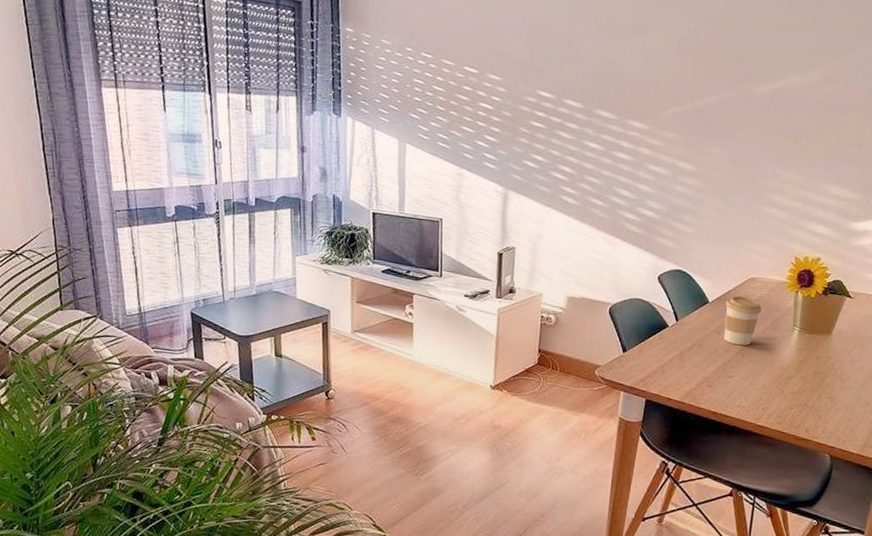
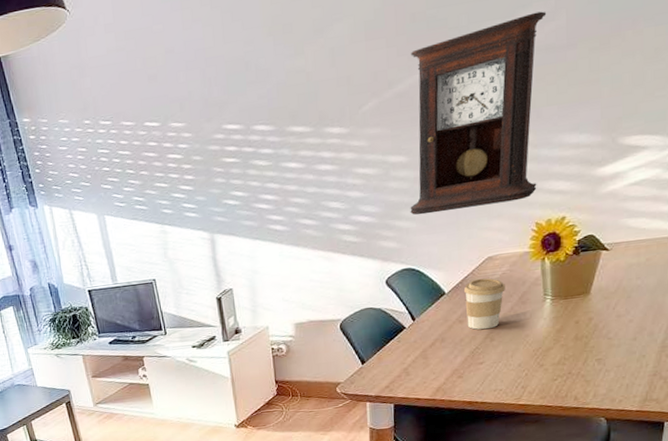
pendulum clock: none [690,72,829,233] -> present [410,11,547,215]

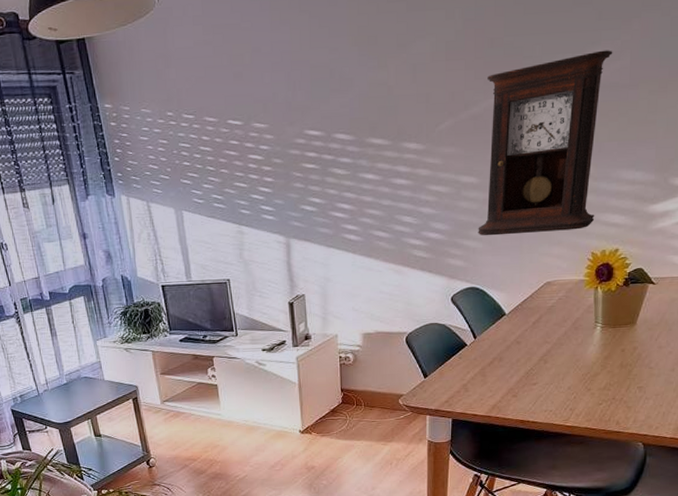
coffee cup: present [463,278,505,330] -> none [522,302,561,352]

